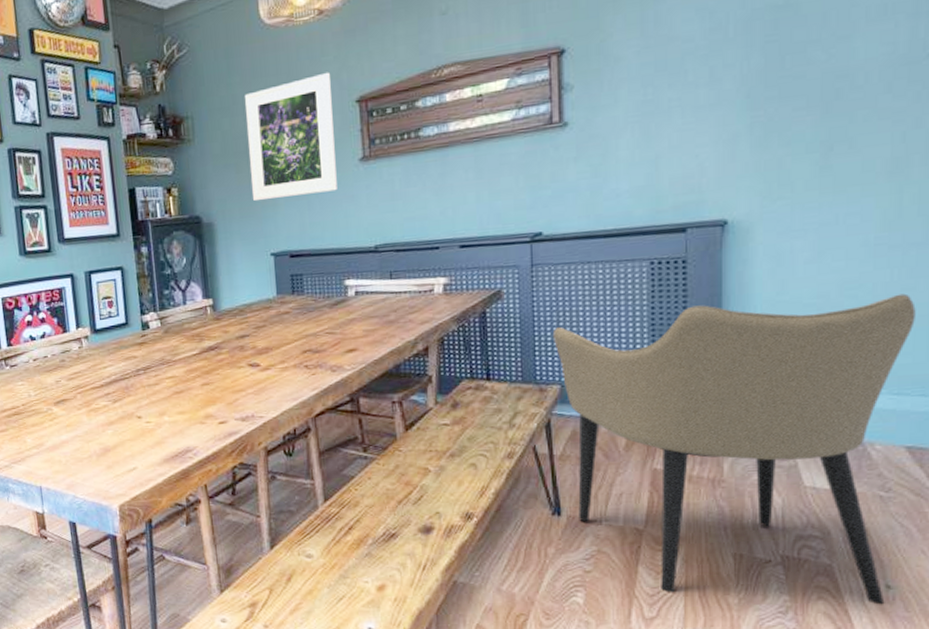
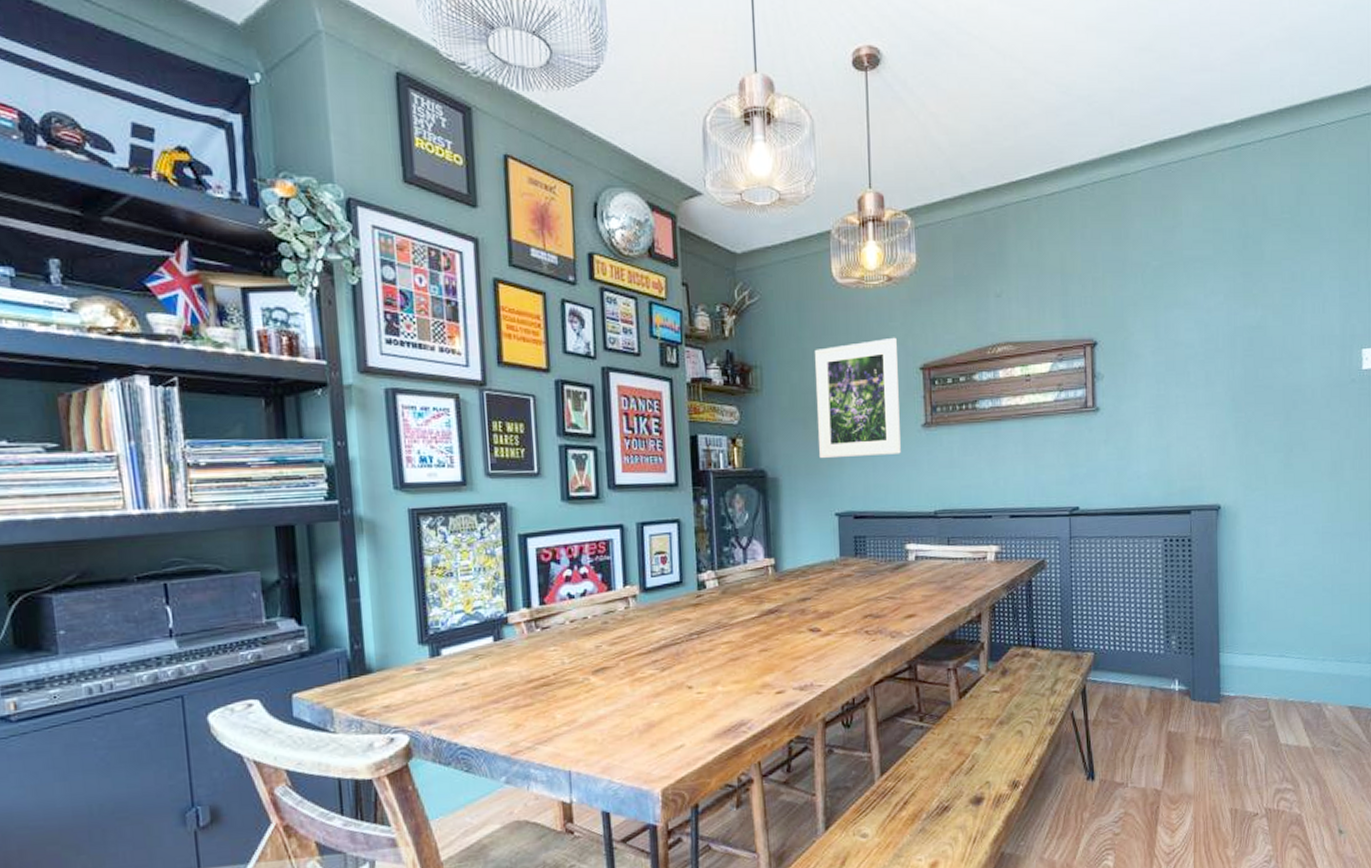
armchair: present [552,293,916,605] -> none [1087,575,1351,851]

